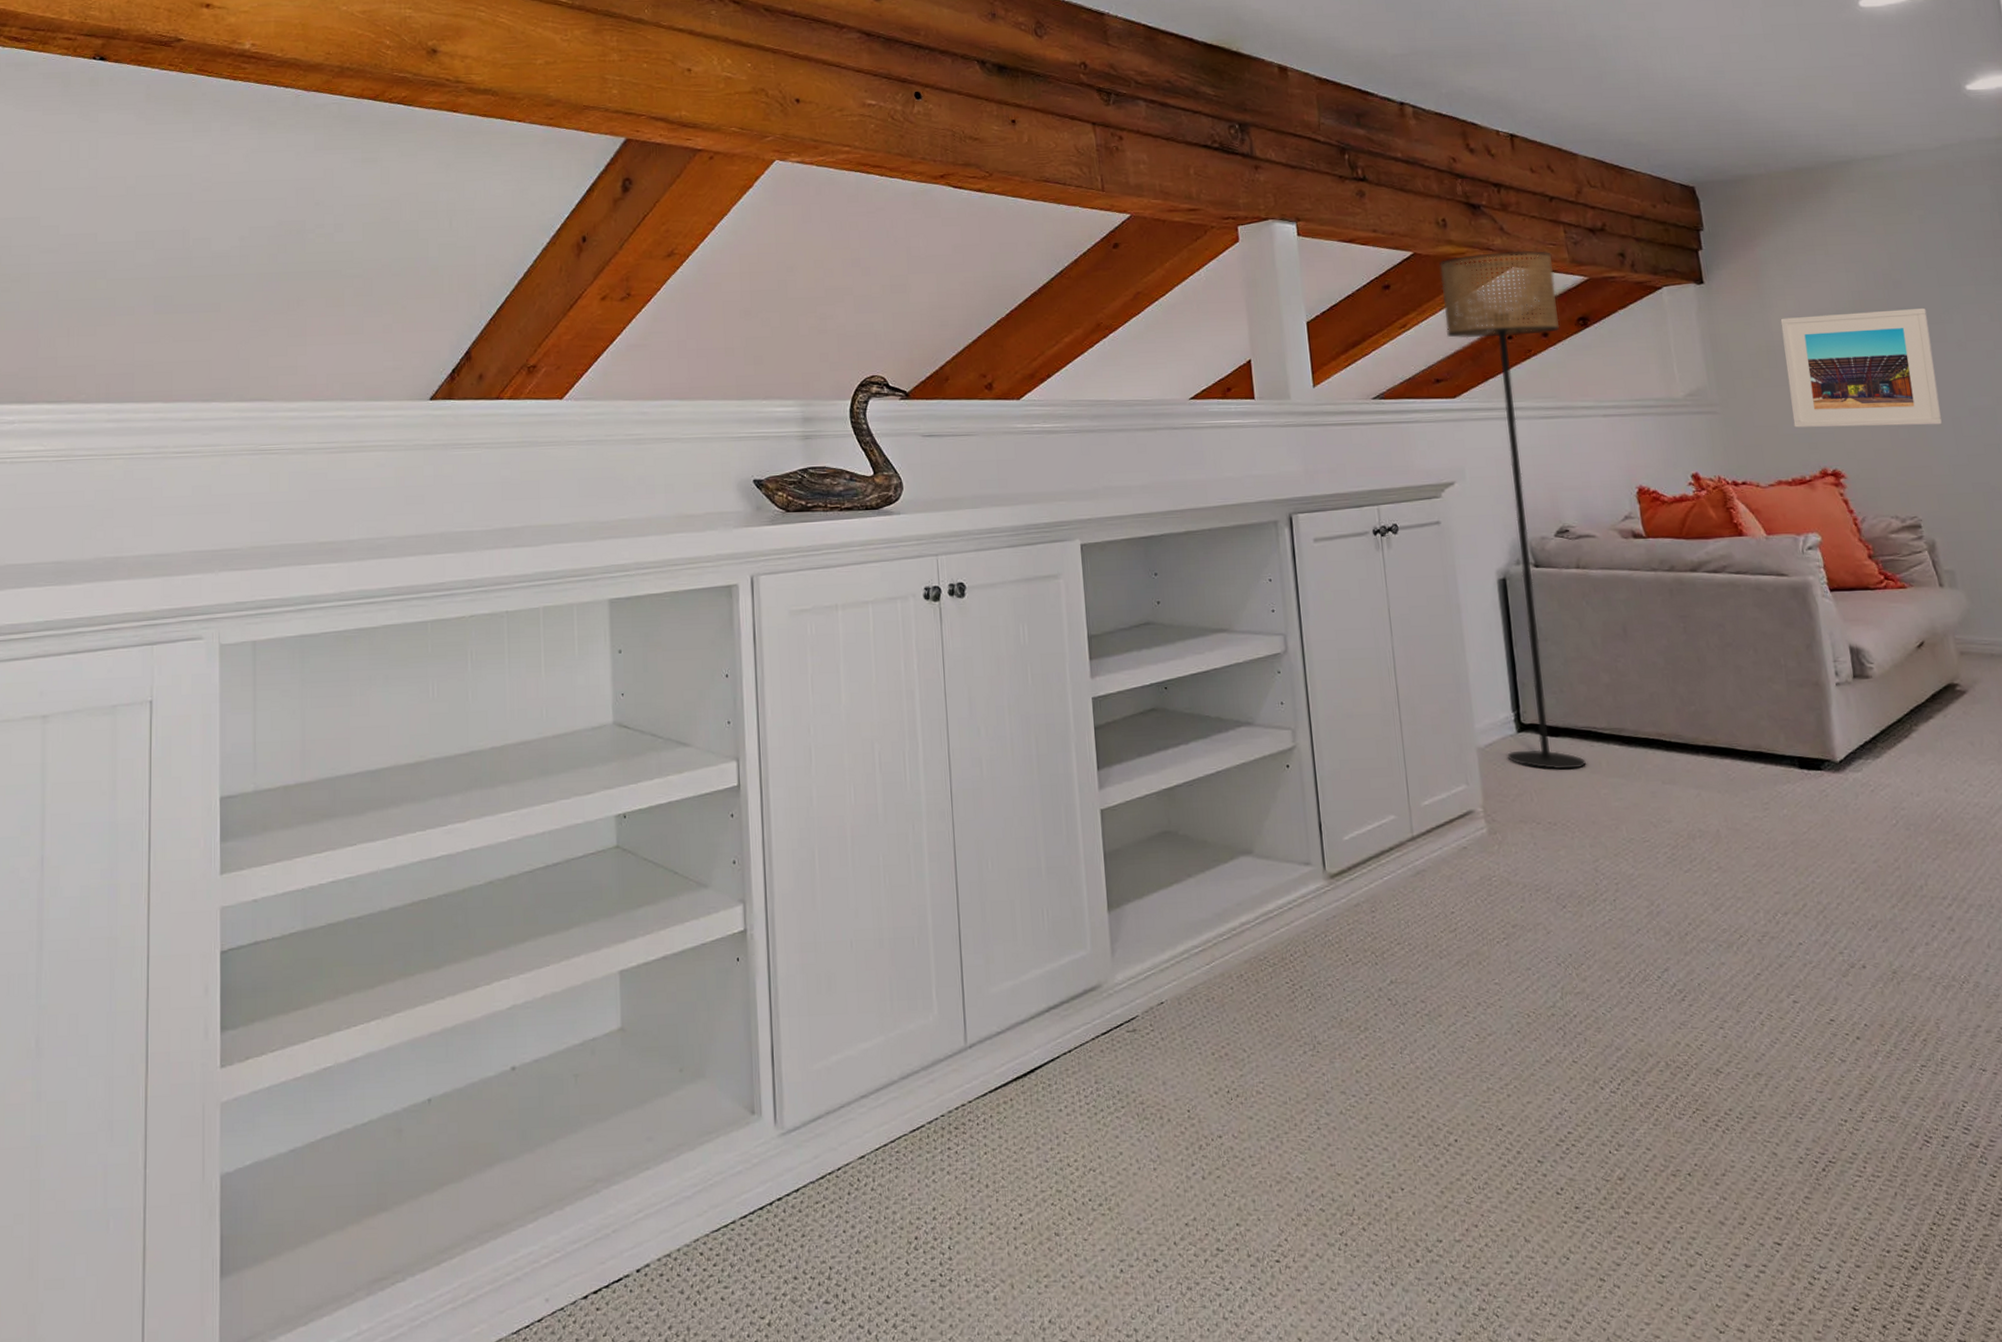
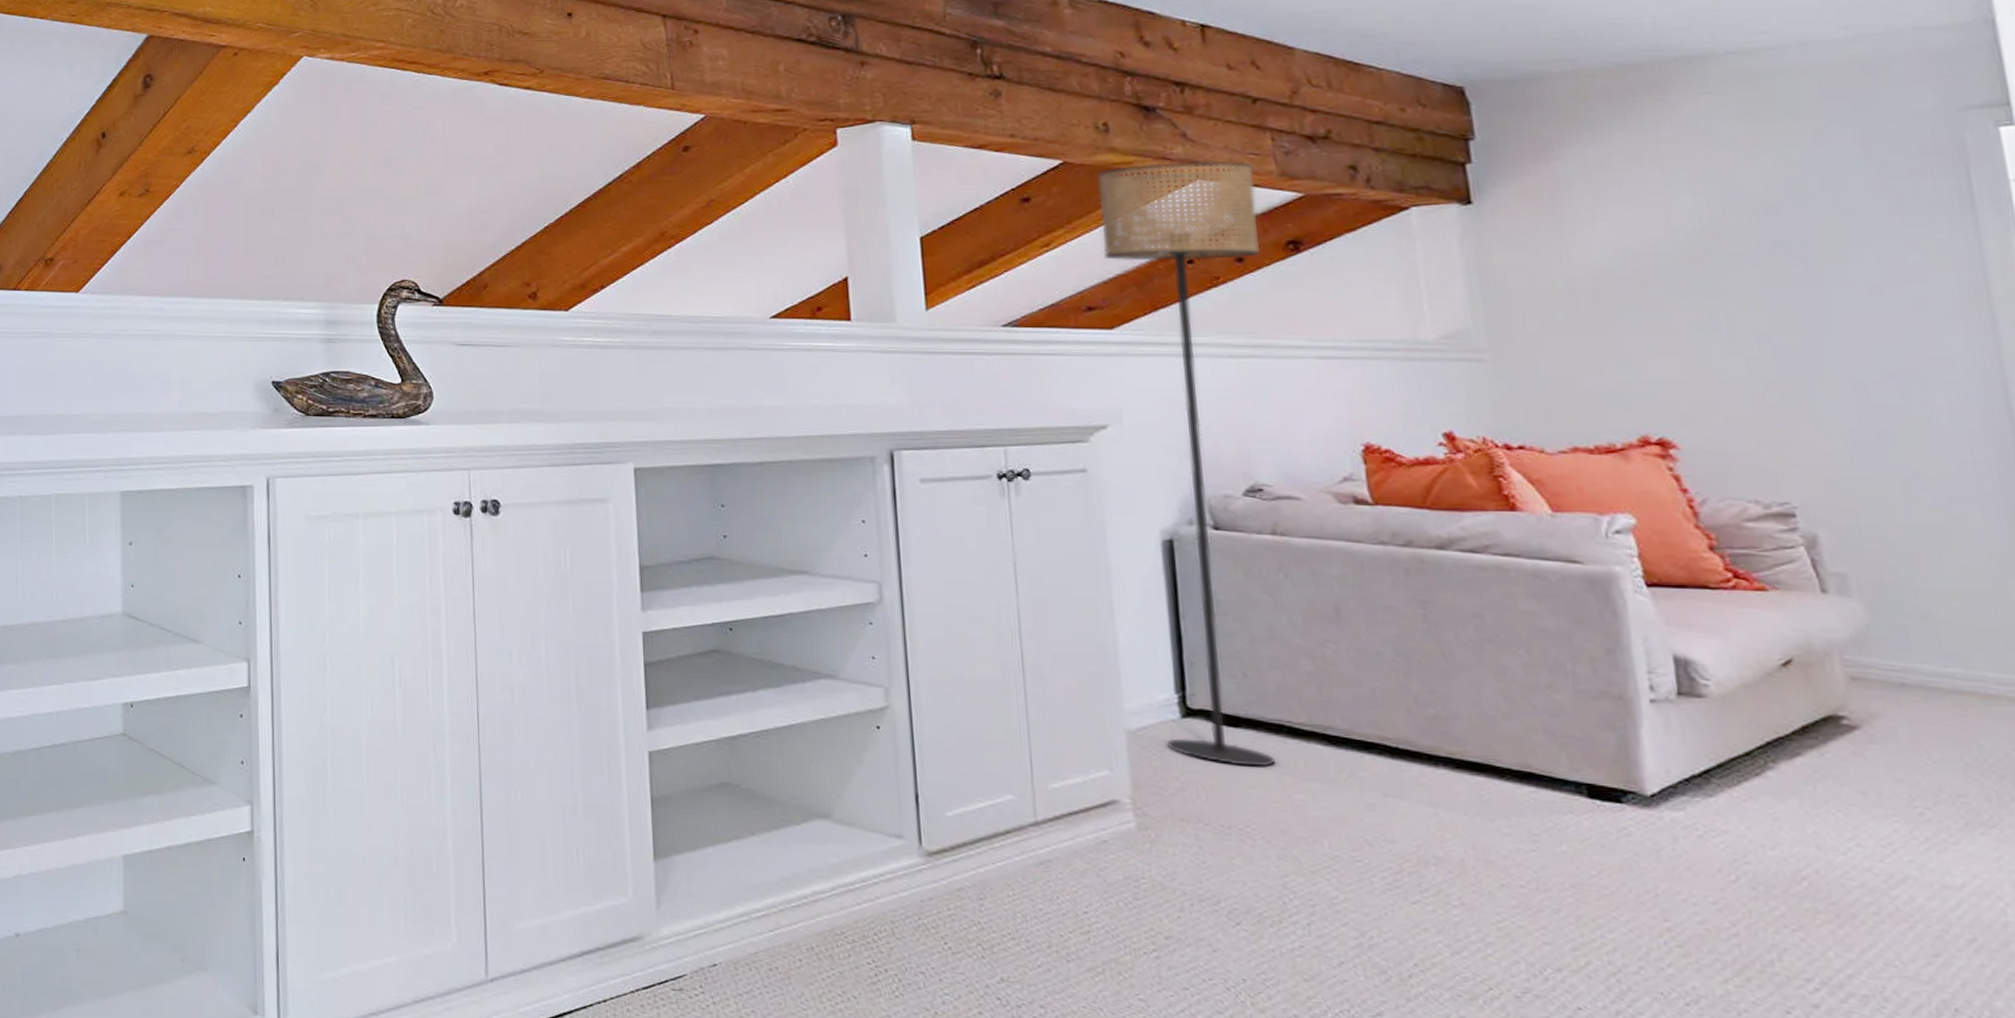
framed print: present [1780,307,1942,428] -> none [1586,240,1837,389]

